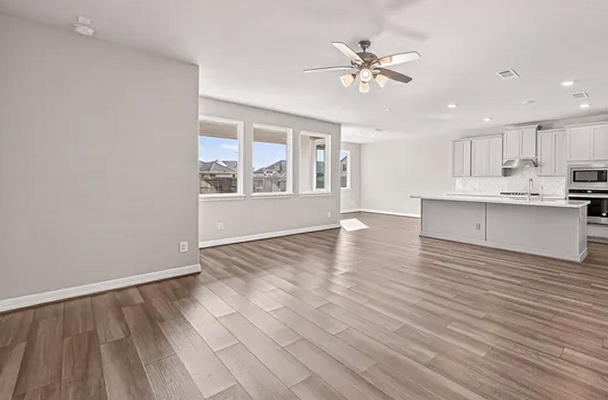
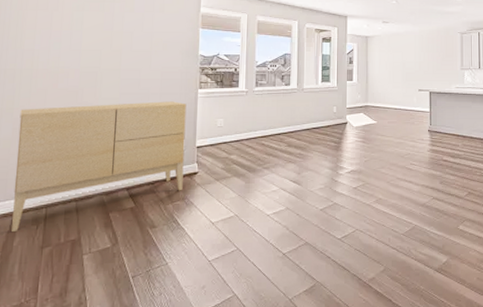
sideboard: none [34,205,188,324] -> present [12,101,187,233]

